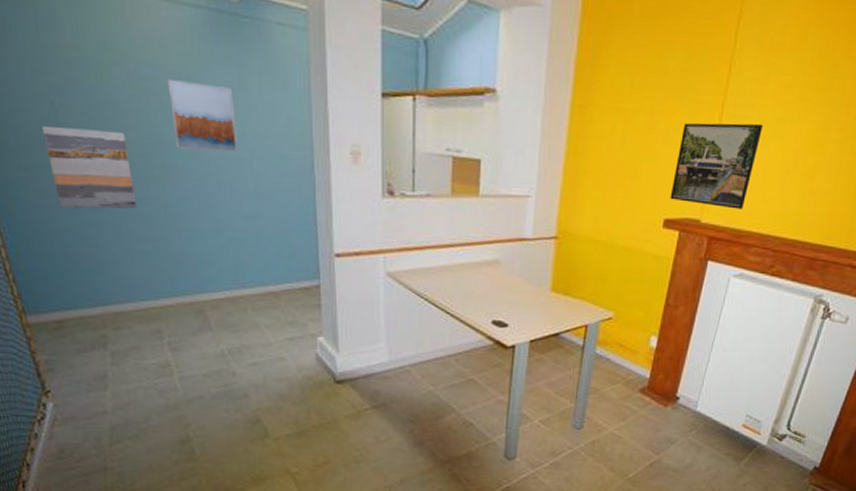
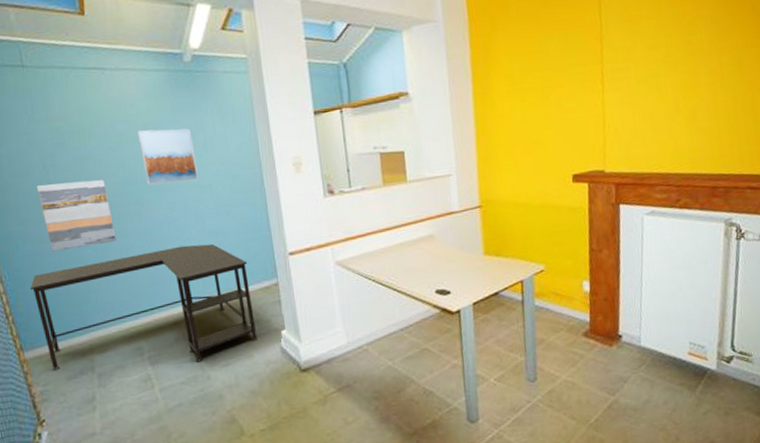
desk: none [33,226,292,356] -> present [29,243,258,372]
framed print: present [670,123,763,209] -> none [572,81,641,158]

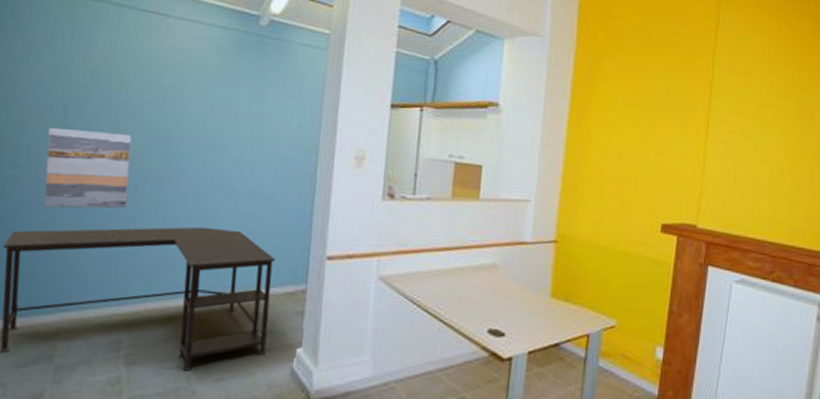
wall art: present [137,128,199,185] -> none [181,87,248,155]

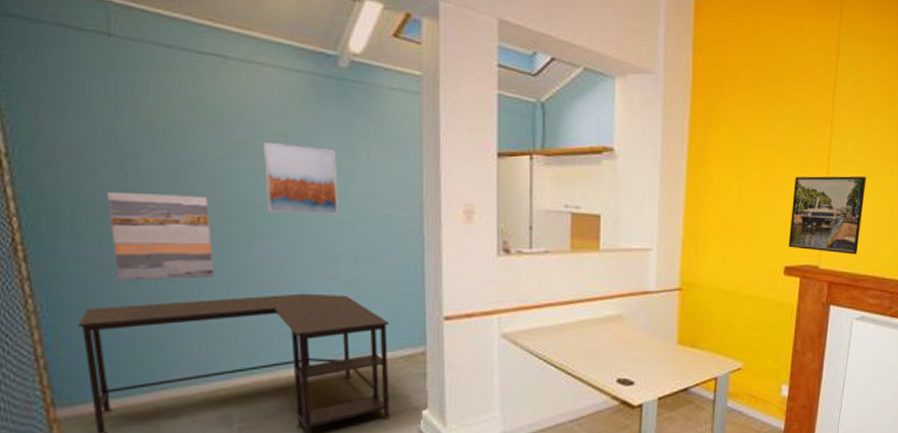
wall art: none [181,87,248,155] -> present [263,141,339,214]
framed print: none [666,136,746,215] -> present [788,176,866,254]

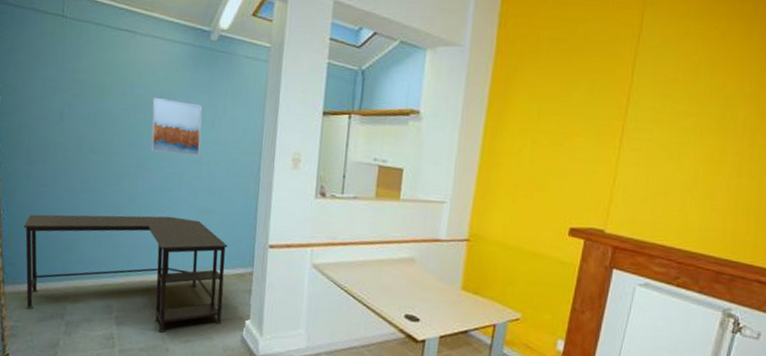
wall art: present [108,191,214,281] -> none [50,130,113,199]
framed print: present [788,176,866,254] -> none [575,143,661,222]

